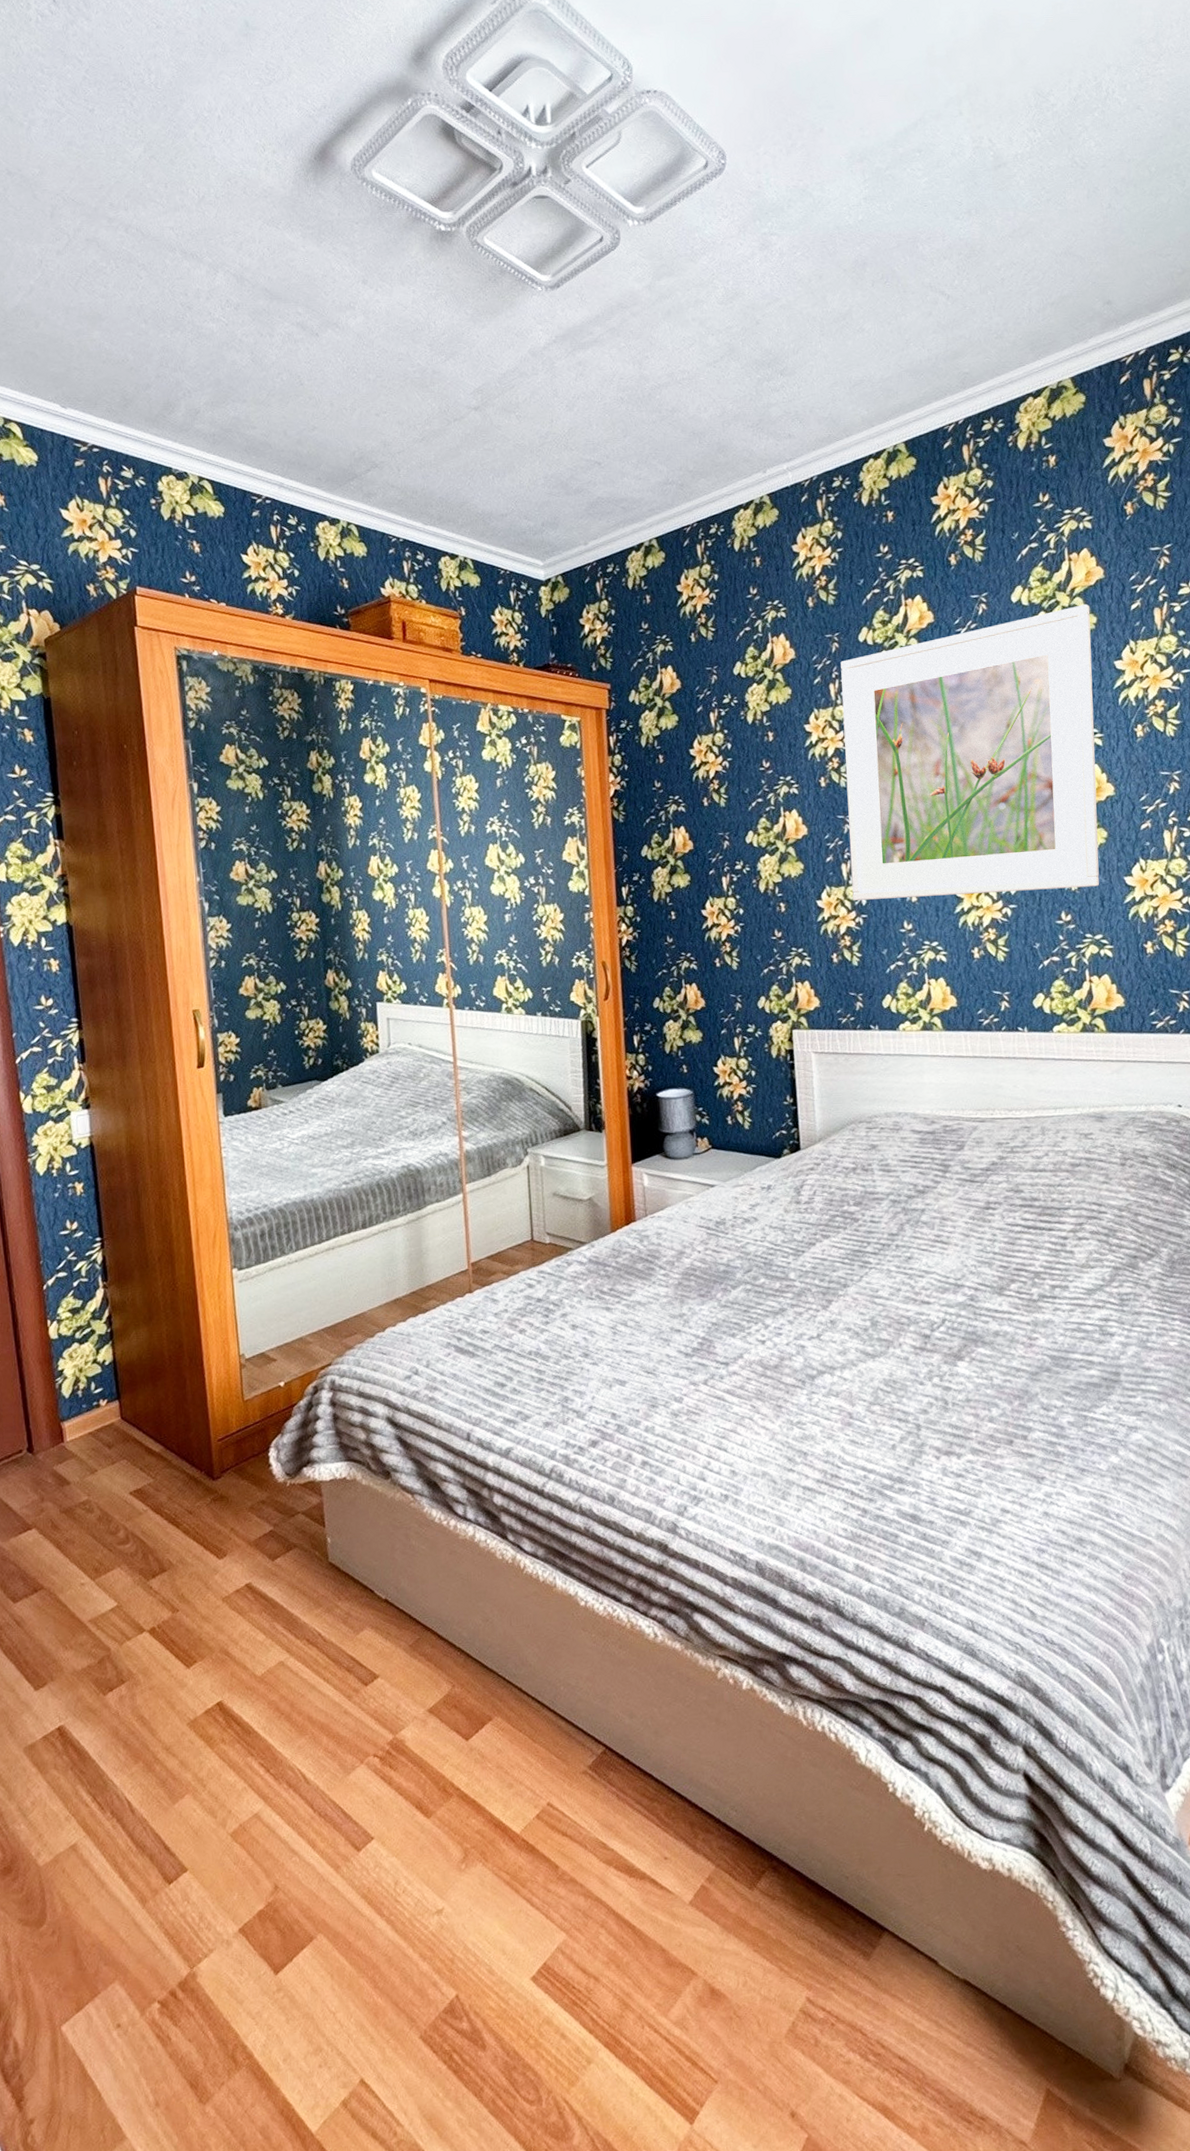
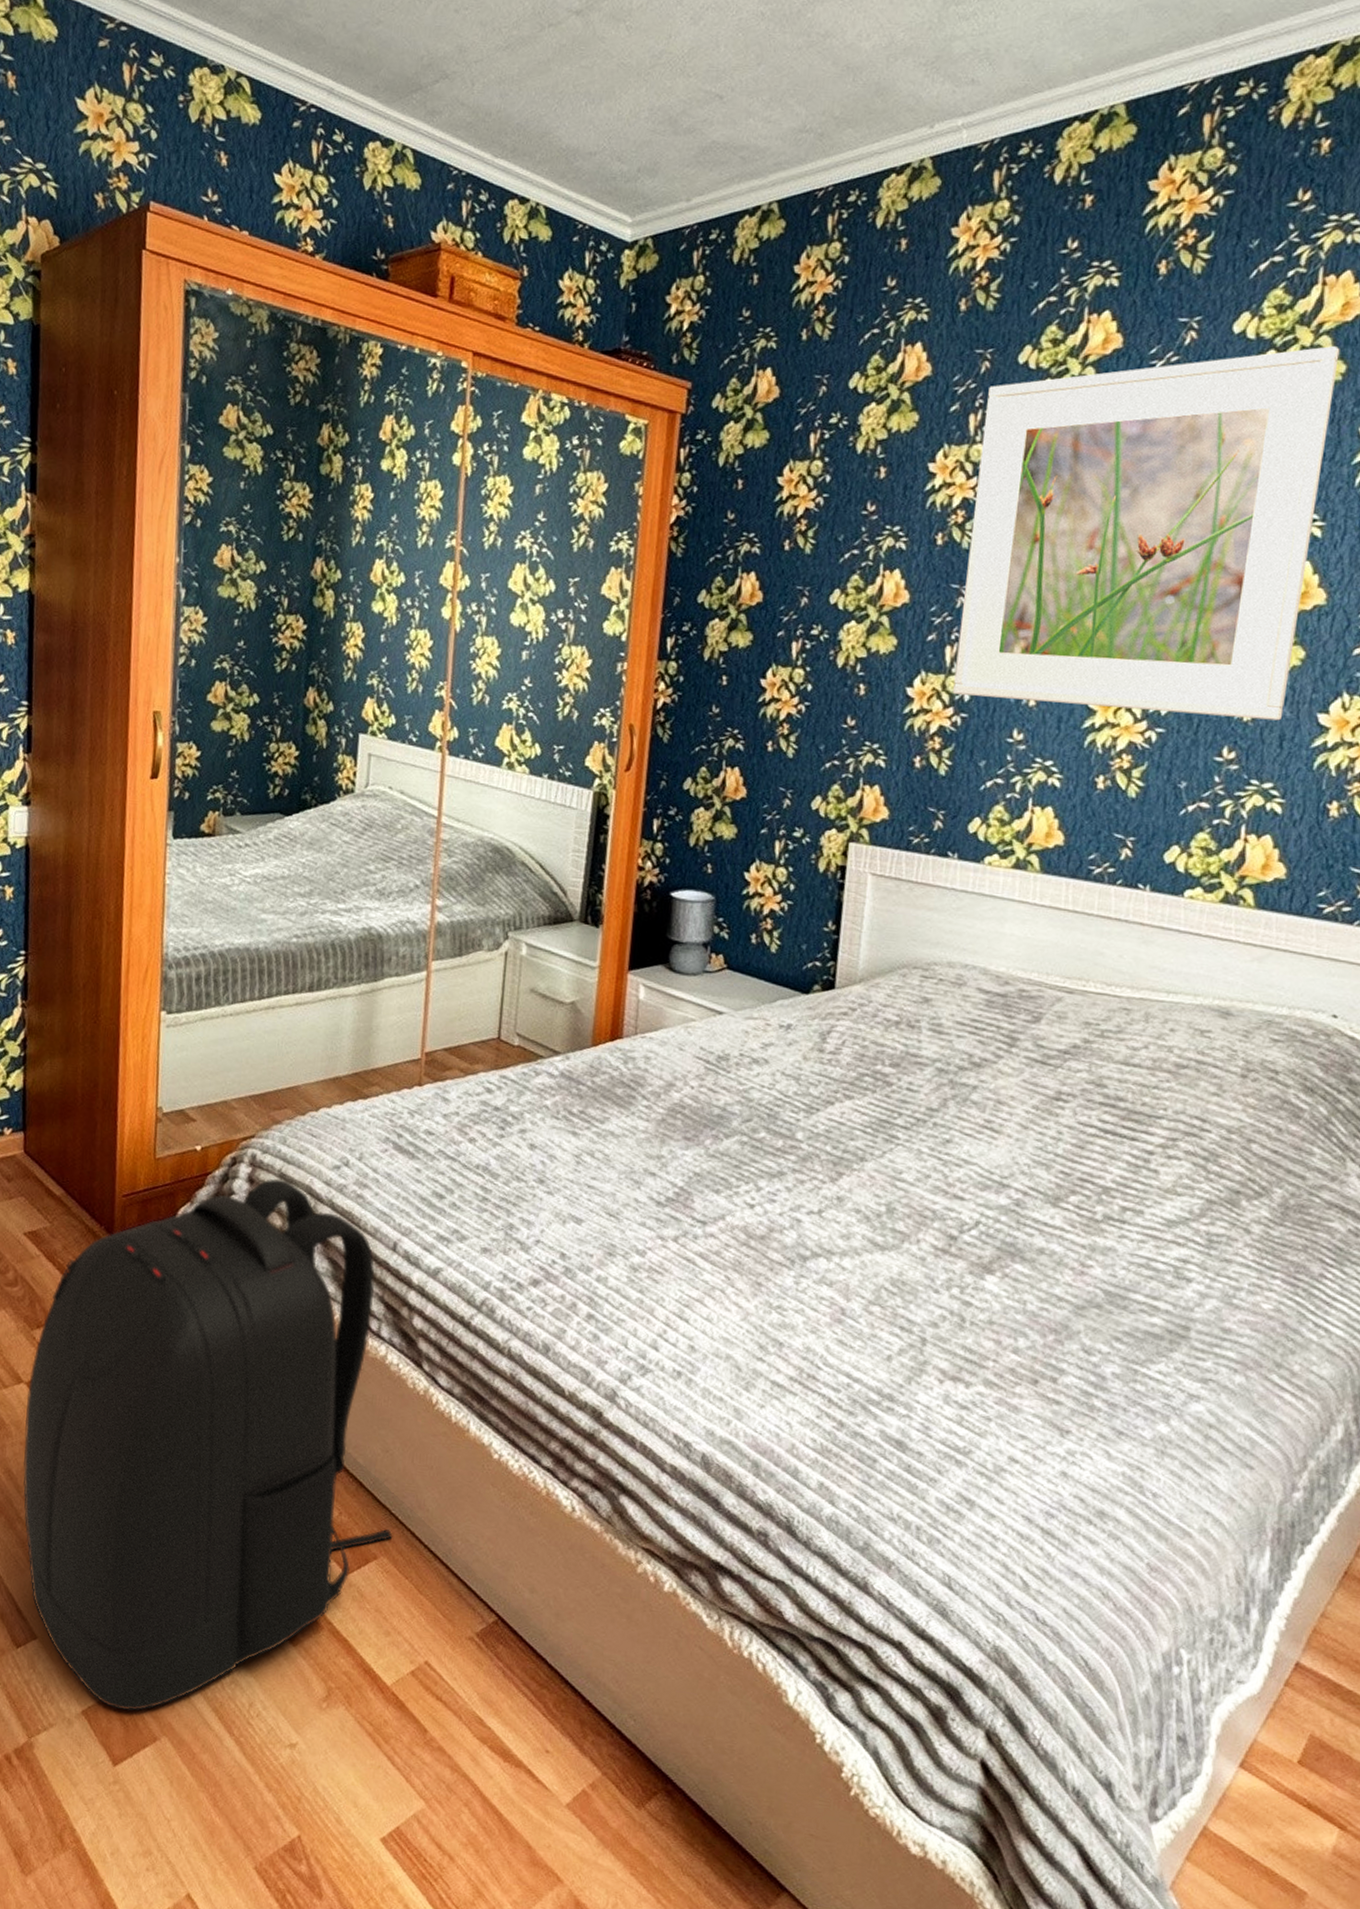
backpack: none [150,1397,503,1919] -> present [23,1178,393,1711]

